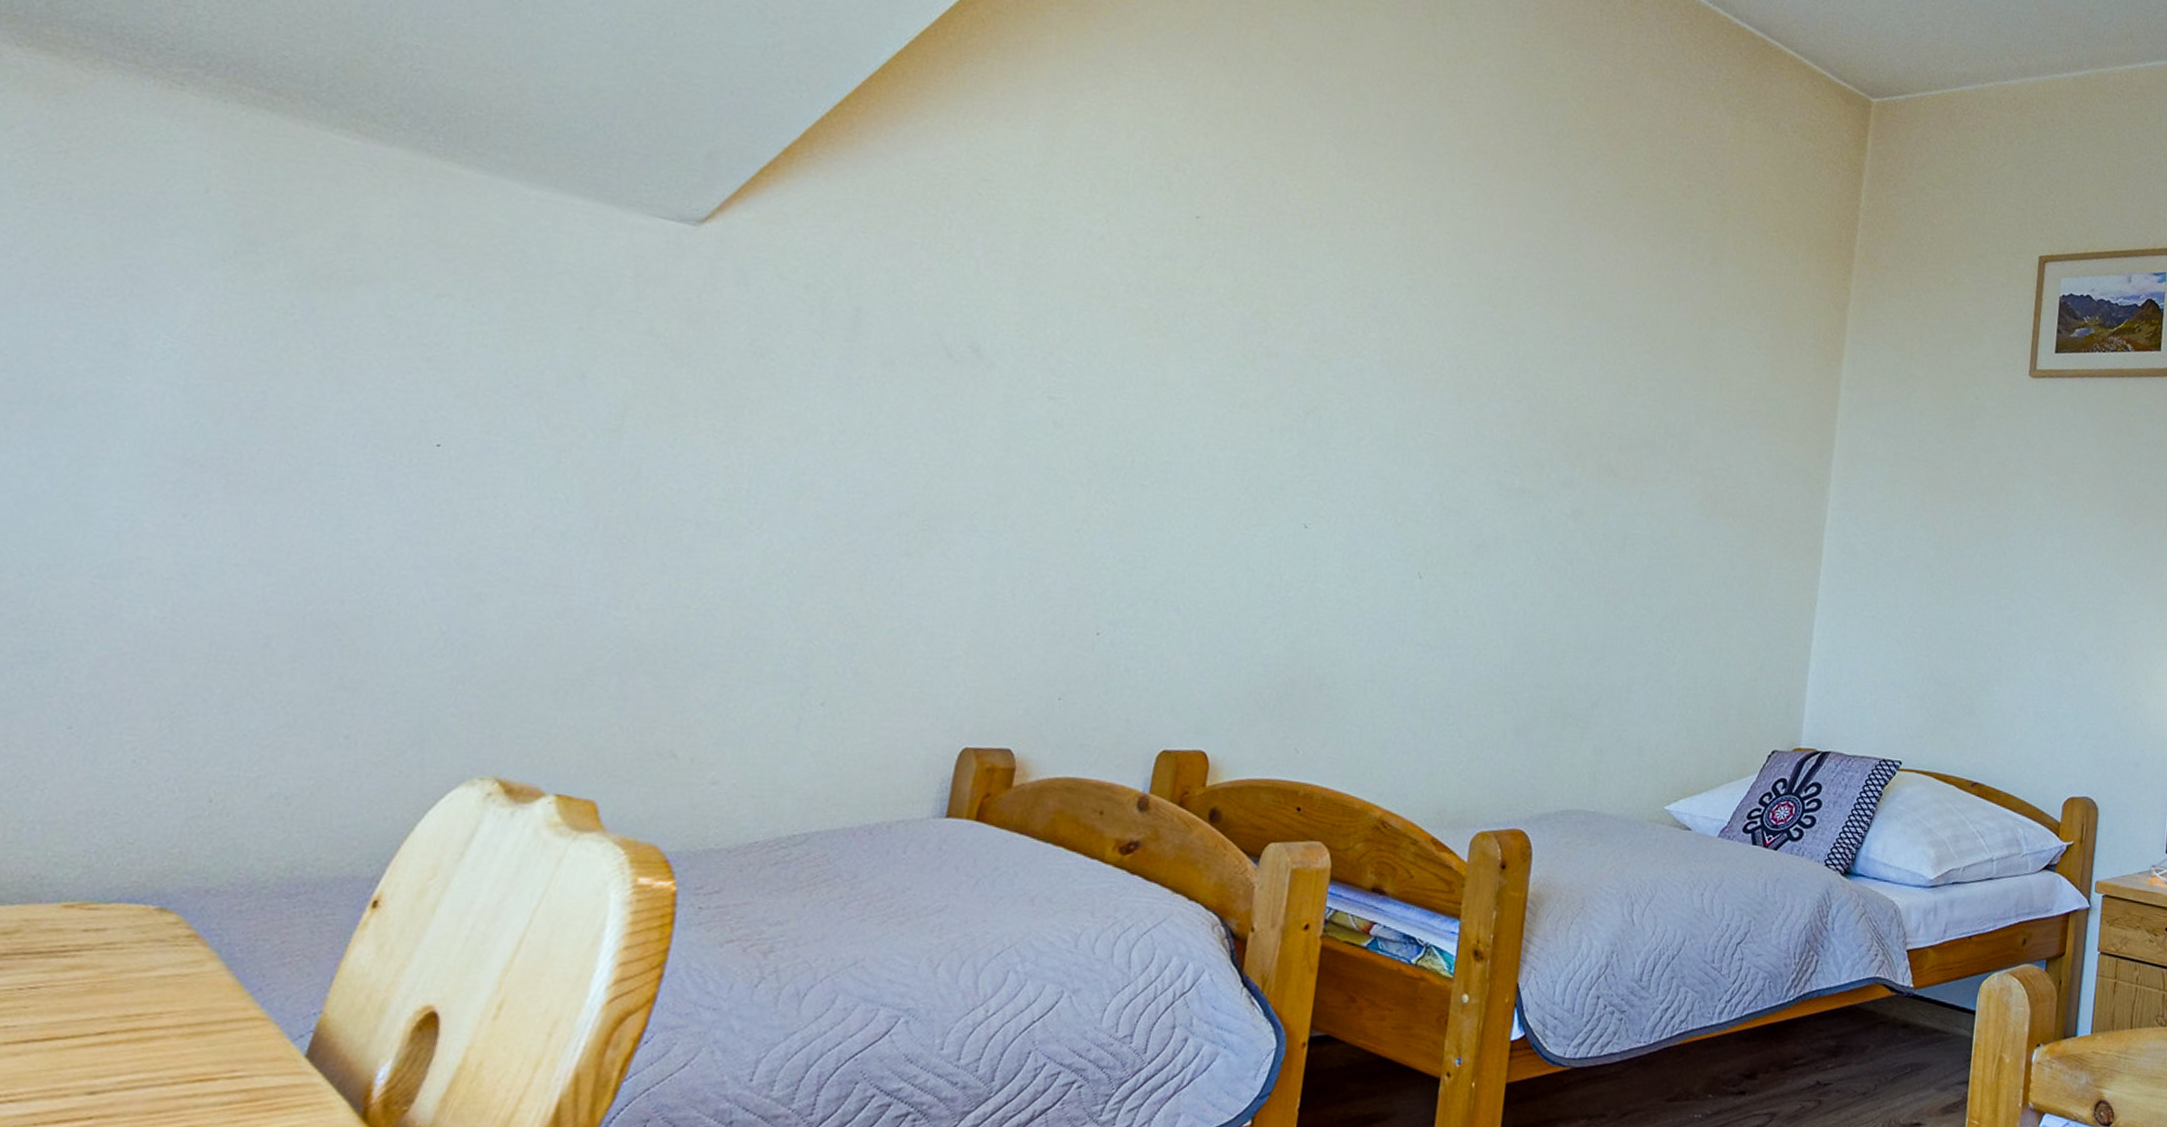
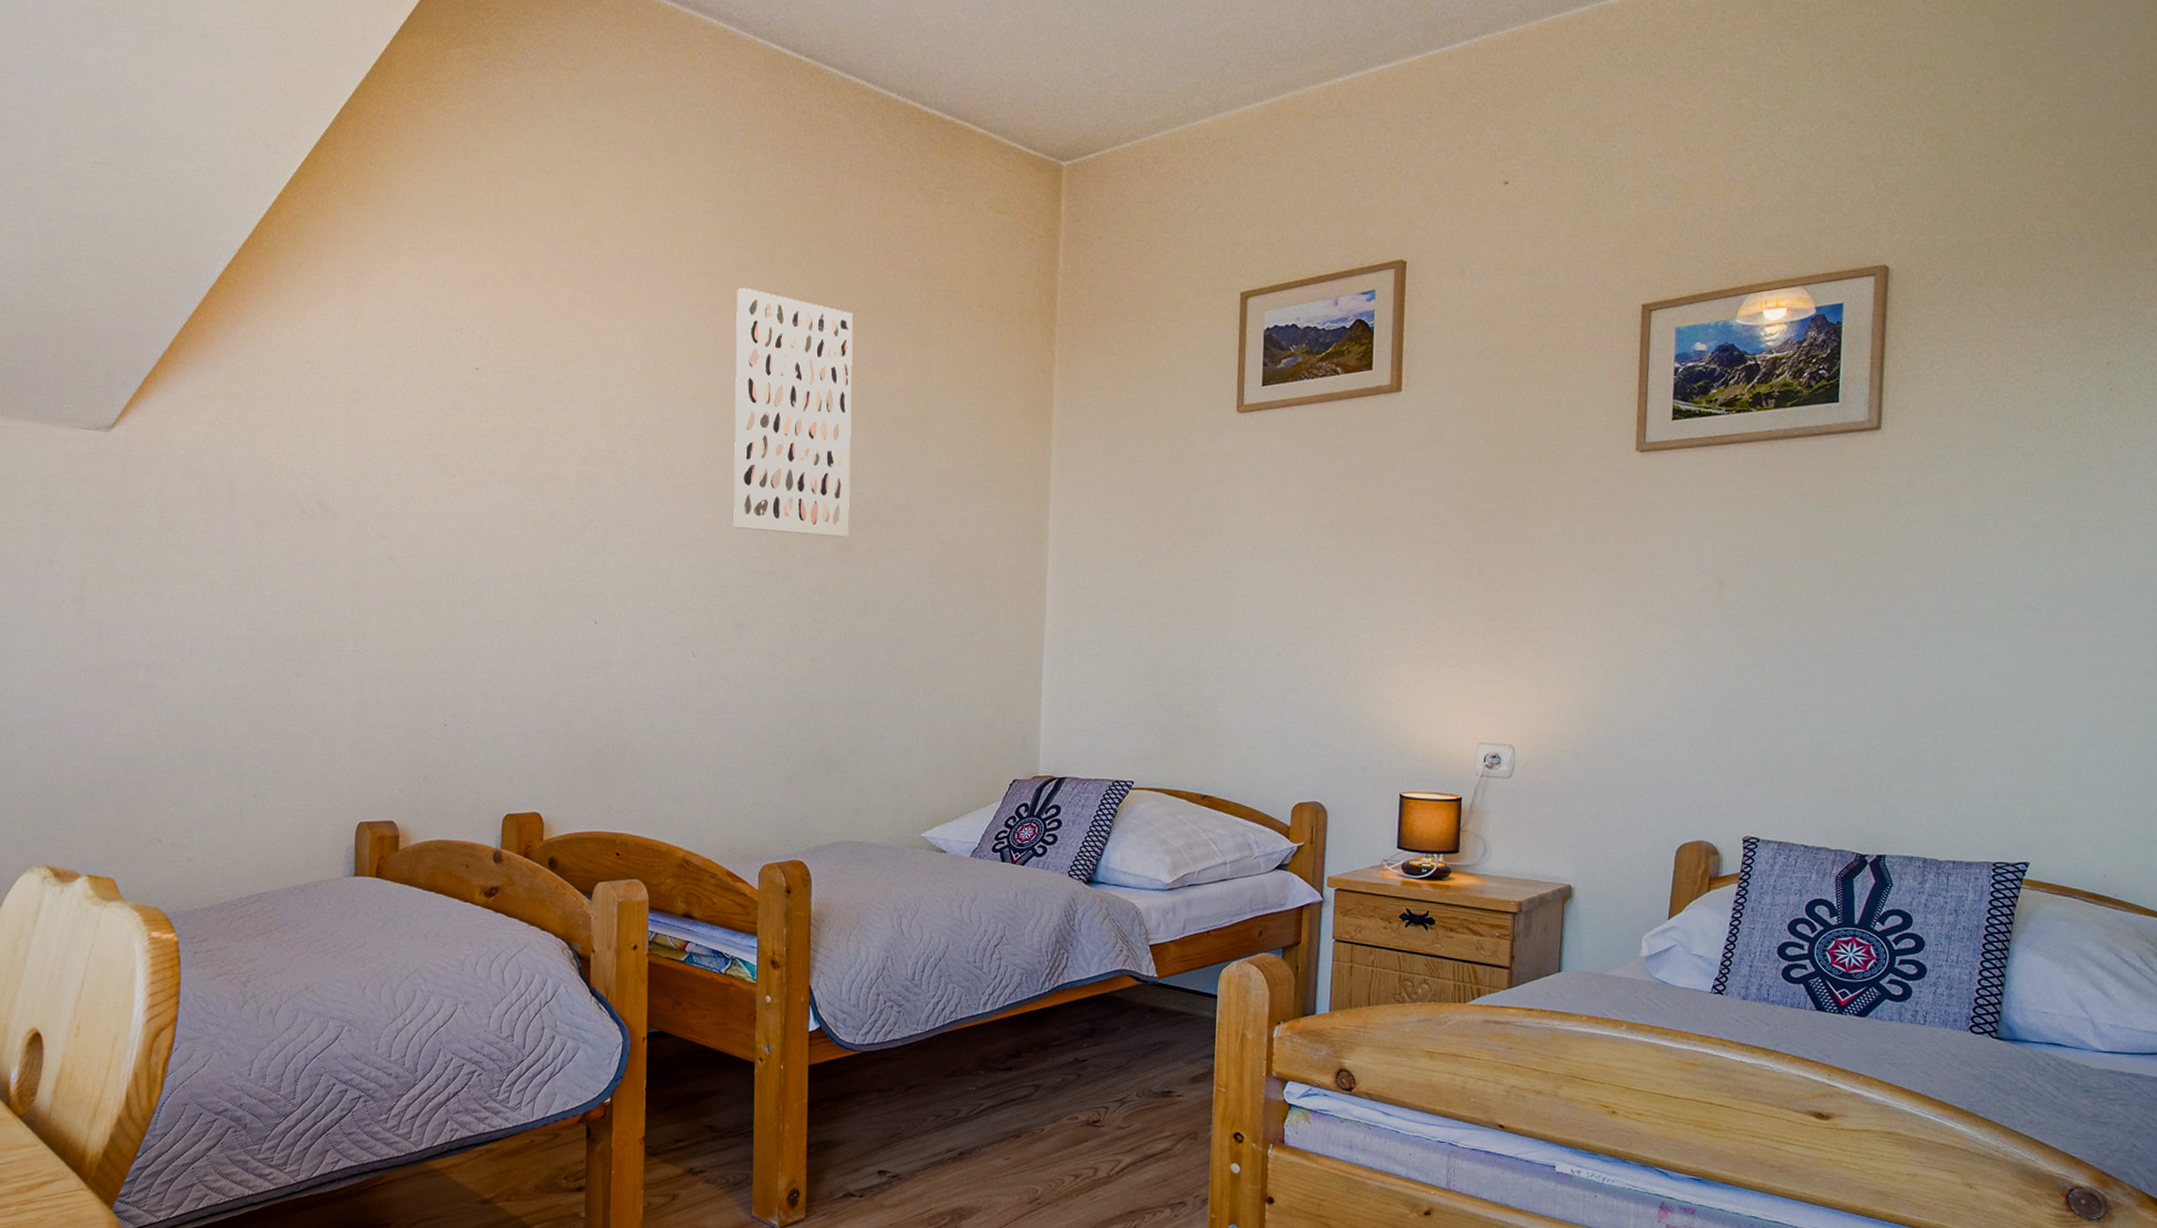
wall art: none [1483,173,1641,461] -> present [733,287,853,538]

